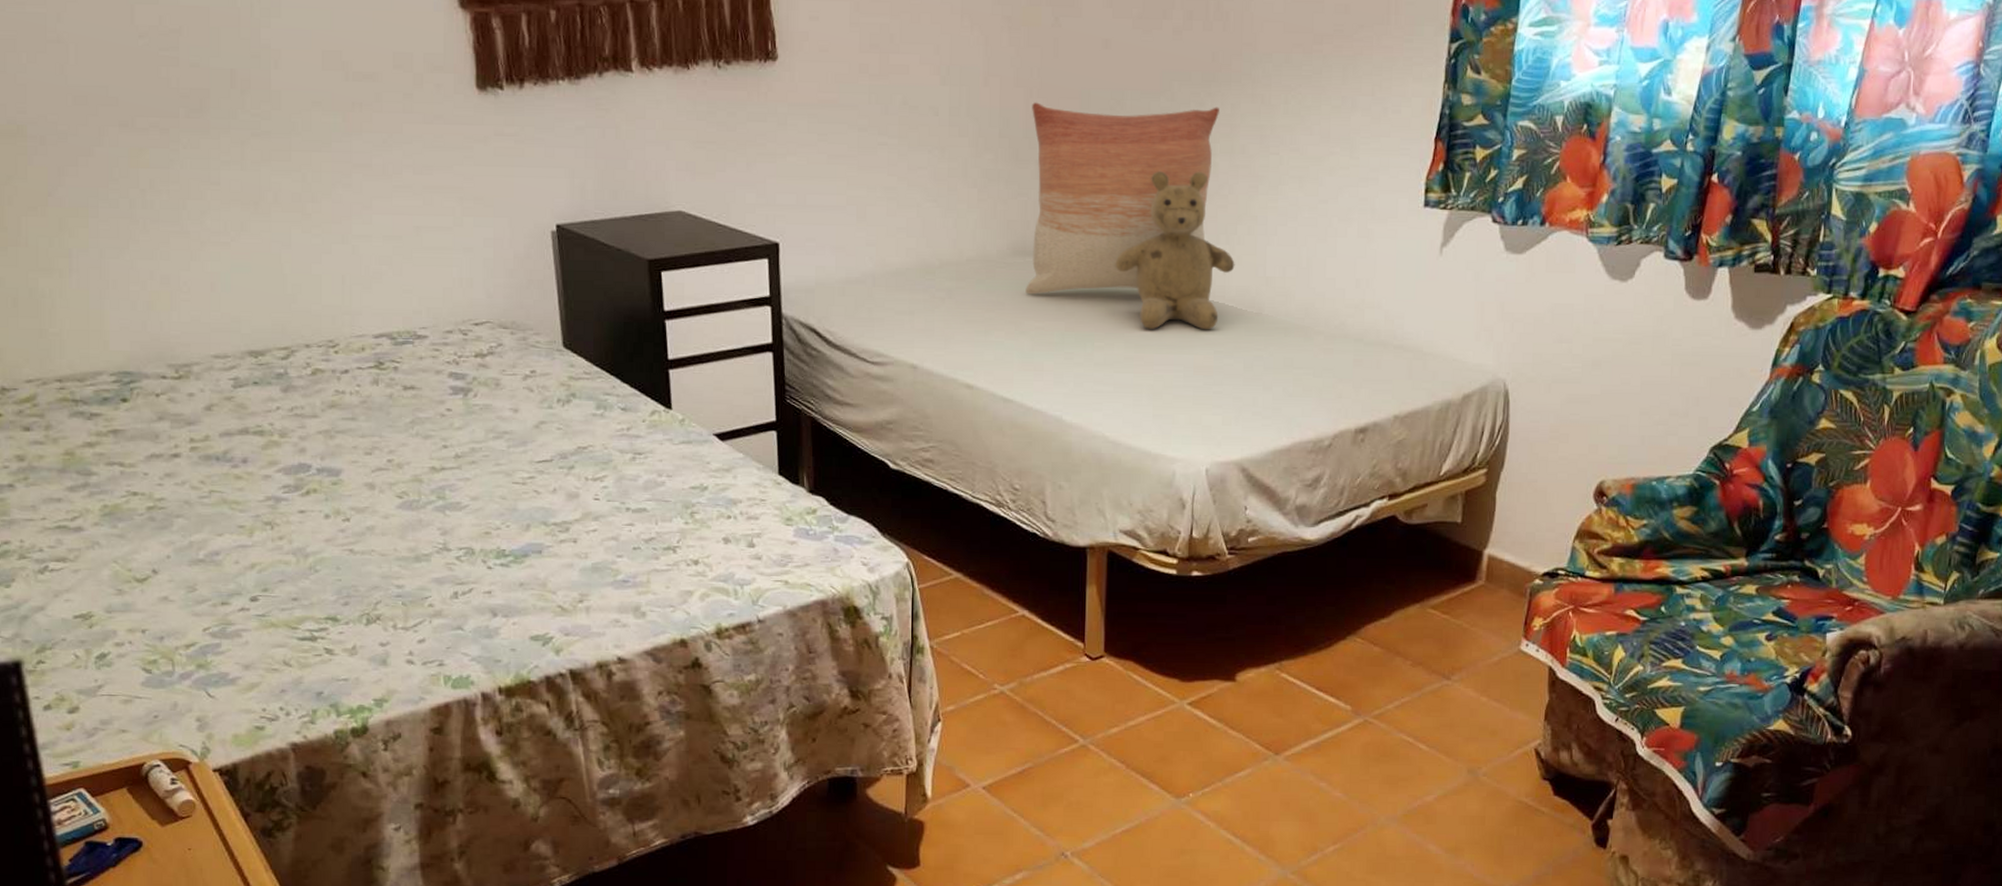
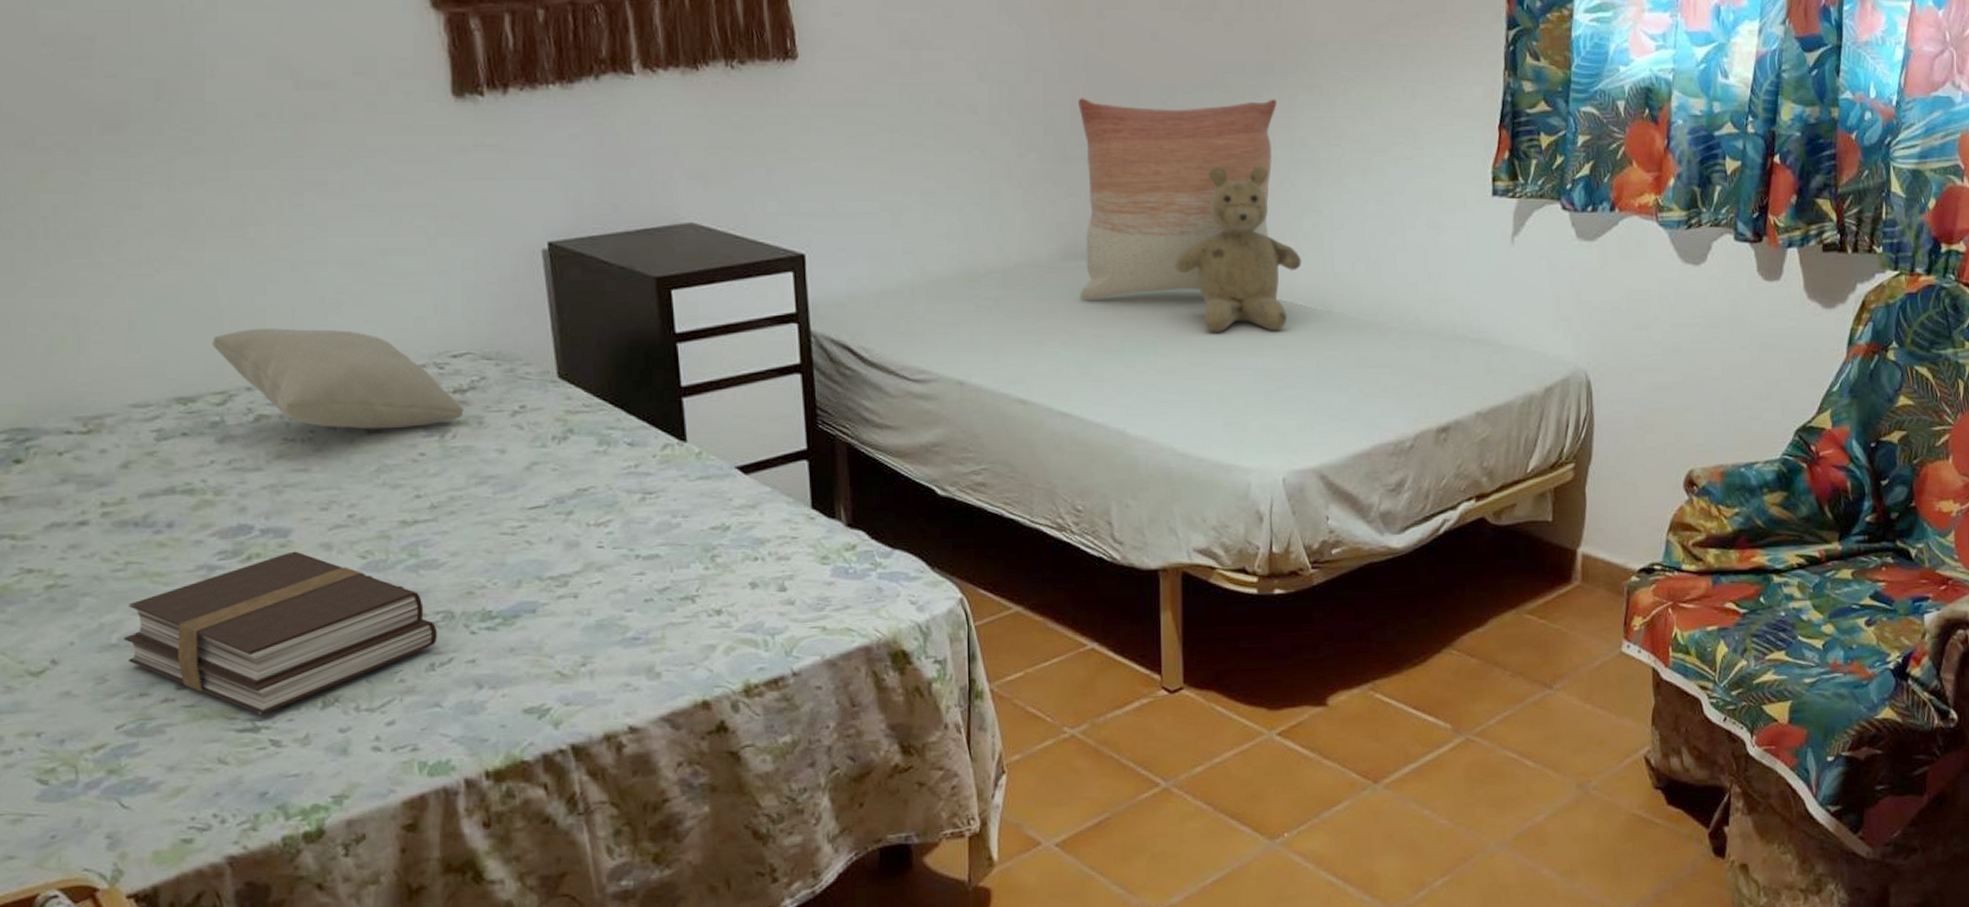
book: none [209,488,460,627] -> present [124,551,438,715]
cushion: none [277,293,484,386] -> present [212,328,464,429]

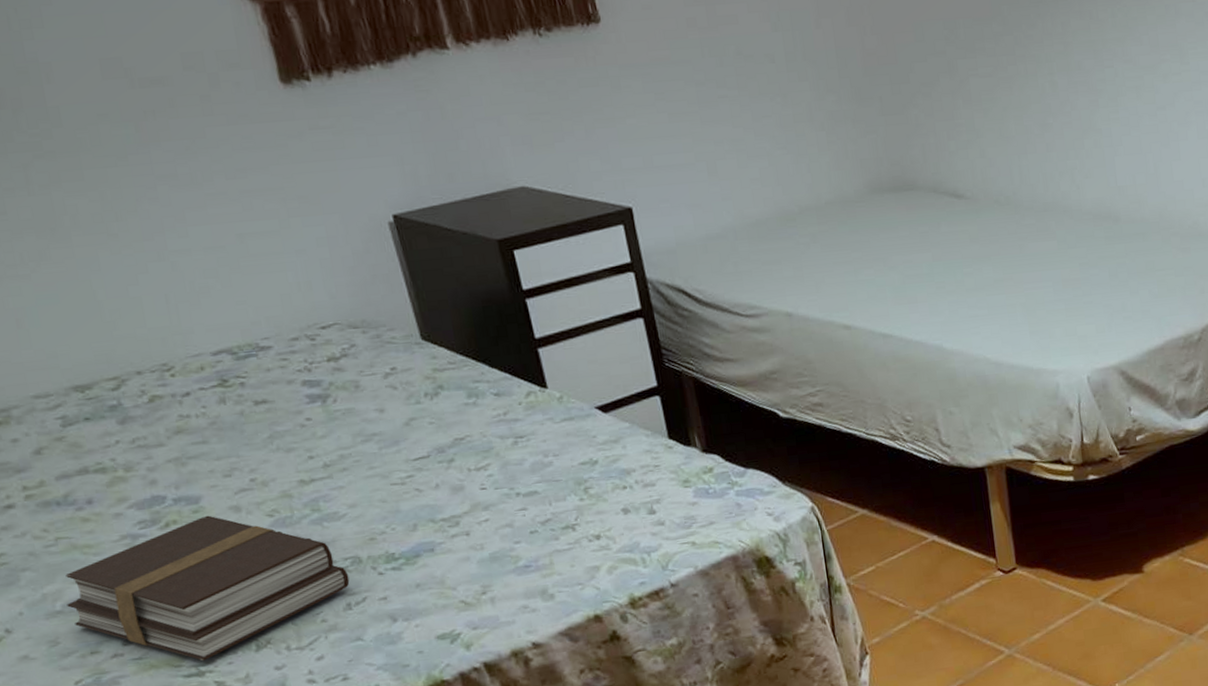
cushion: present [212,328,464,429] -> none [97,312,340,402]
pillow: present [1078,98,1277,301] -> none [867,26,1055,230]
teddy bear: present [1175,165,1302,332] -> none [971,91,1087,250]

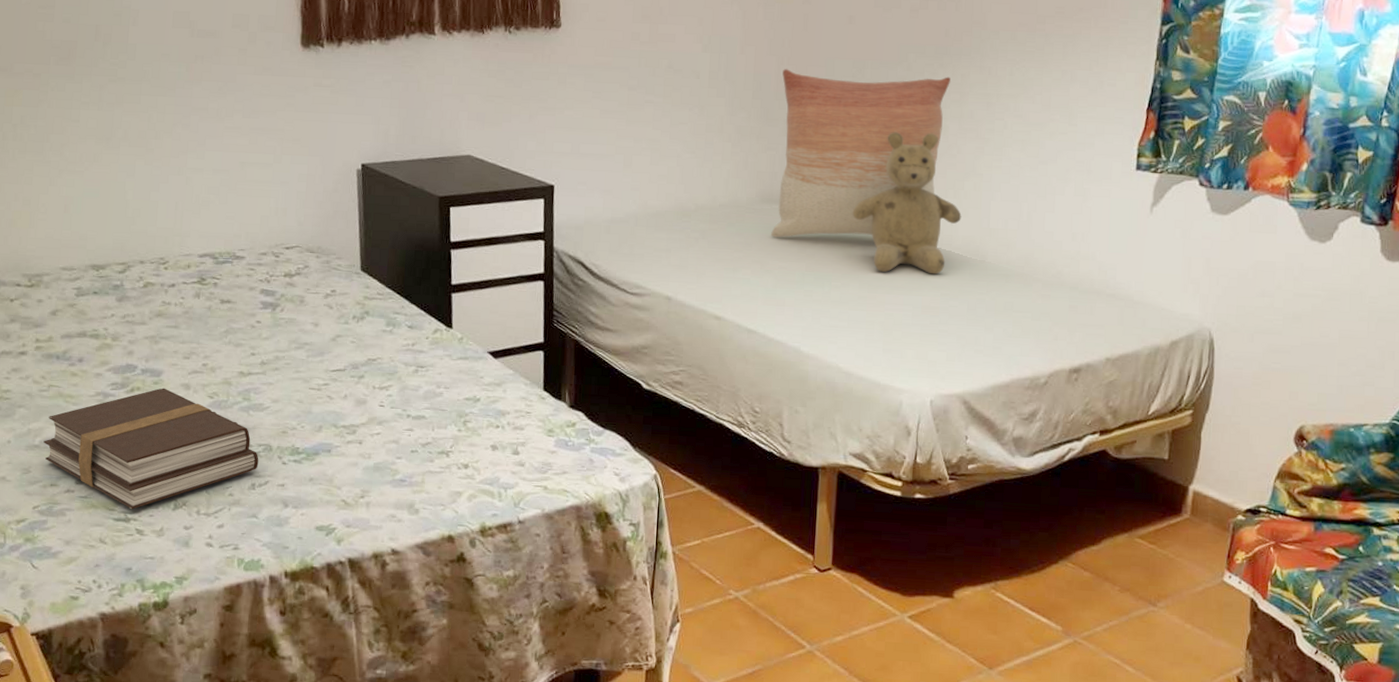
pillow: none [867,26,1055,230] -> present [771,69,951,238]
teddy bear: none [971,91,1087,250] -> present [852,132,962,275]

